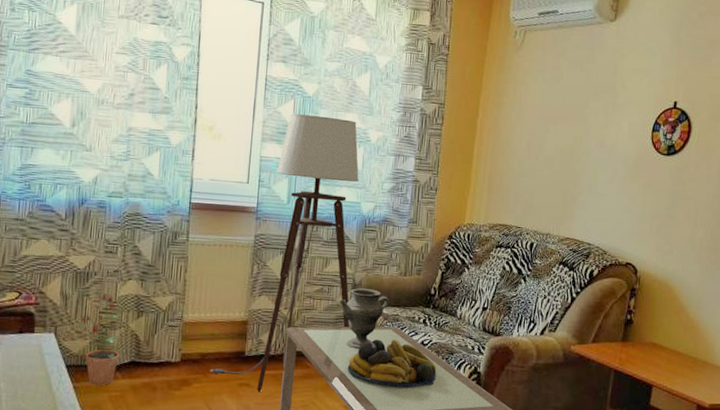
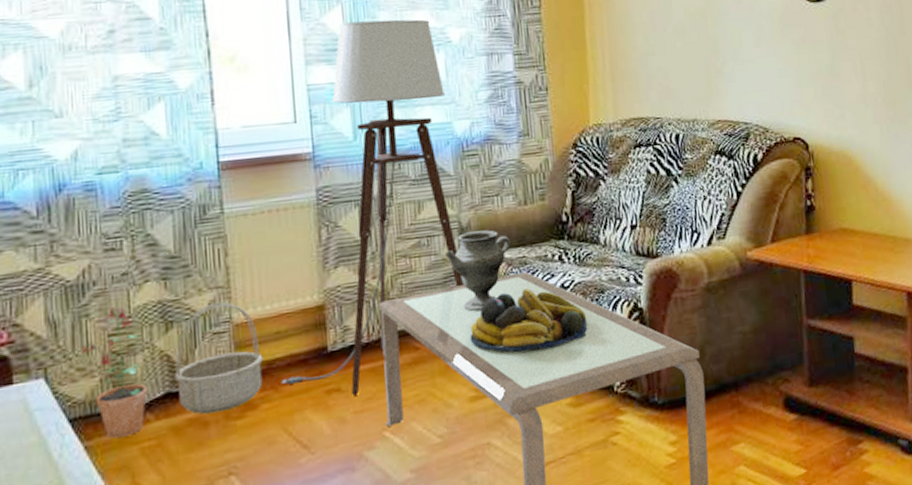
basket: none [138,305,200,383] -> present [174,302,263,415]

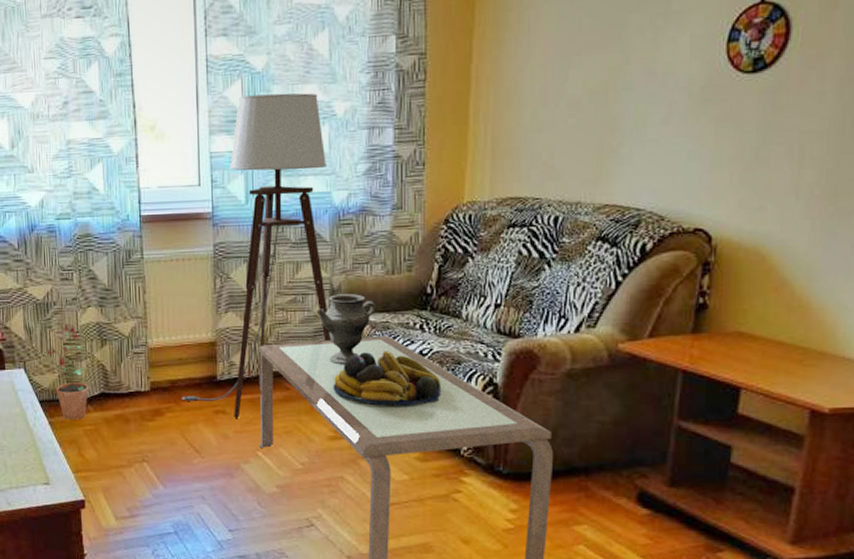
basket: present [174,302,263,415] -> none [107,330,169,414]

